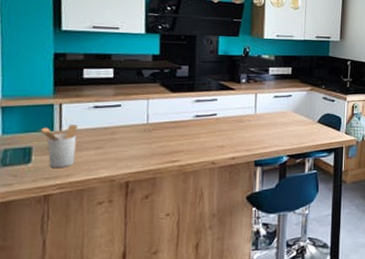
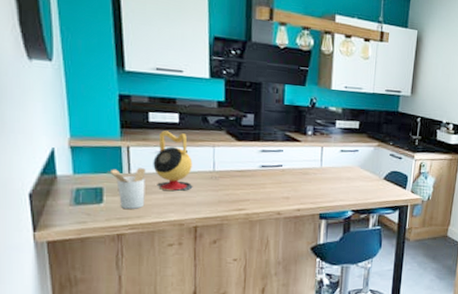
kettle: none [85,86,126,147] -> present [153,130,193,192]

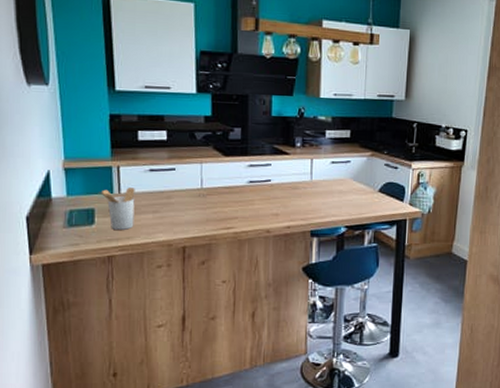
kettle: present [153,130,193,192] -> none [142,149,181,211]

